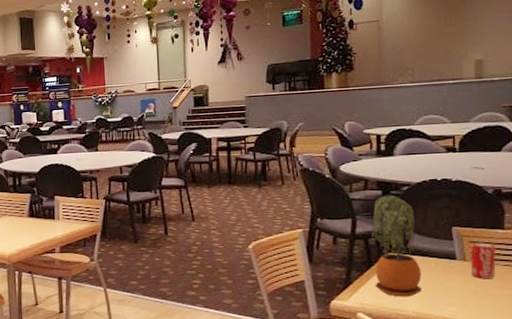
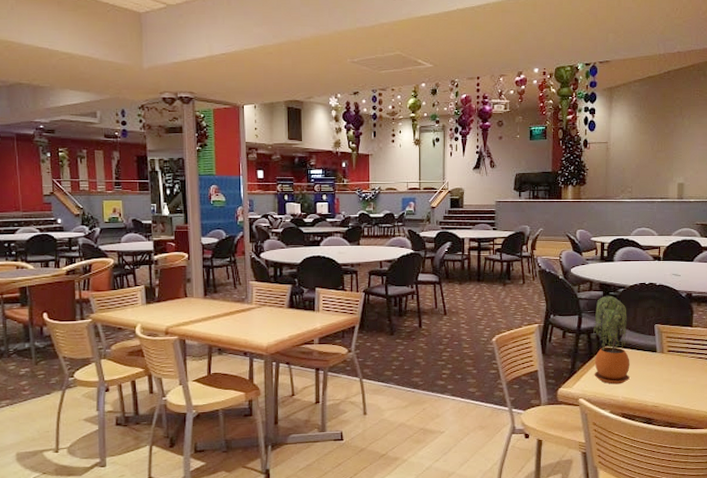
beverage can: present [470,242,496,279] -> none [666,338,685,369]

